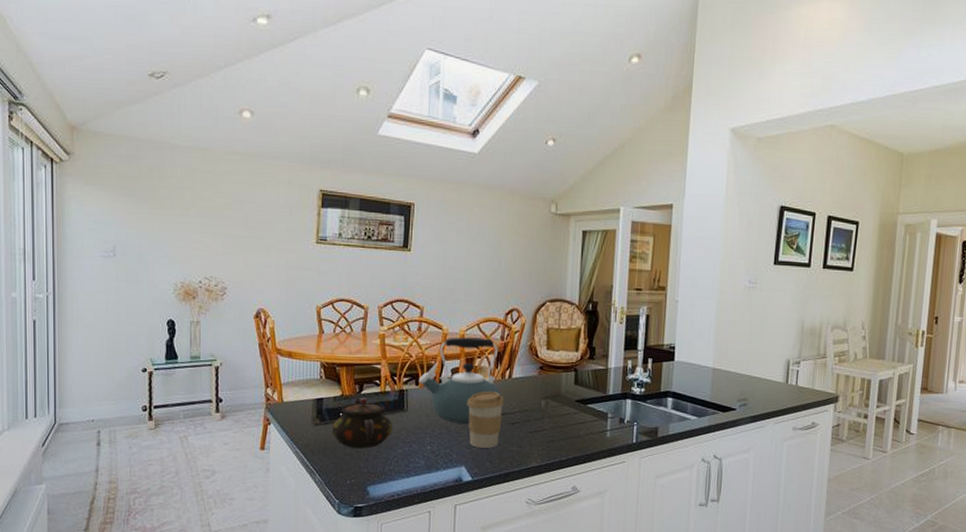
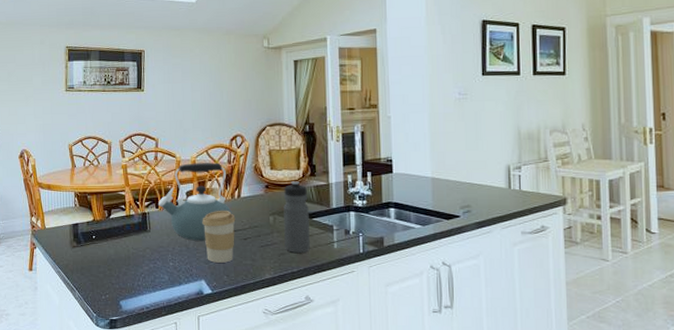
teapot: present [332,397,393,448] -> none [87,222,139,266]
water bottle: none [555,363,585,441] -> present [283,181,310,253]

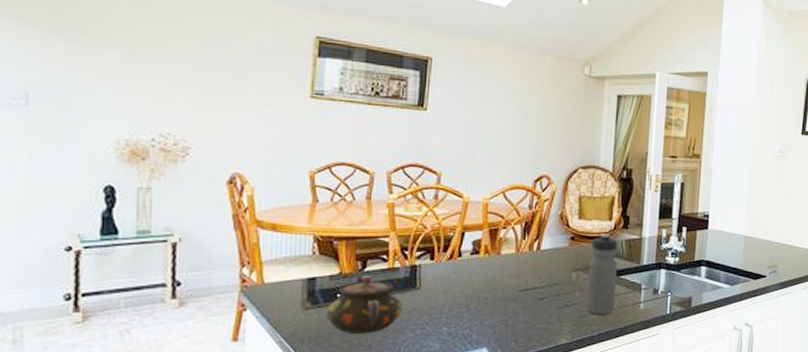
teapot: none [87,222,139,266] -> present [327,276,403,334]
kettle: present [158,163,232,241] -> none [434,206,528,301]
coffee cup: present [202,210,236,263] -> none [490,264,532,327]

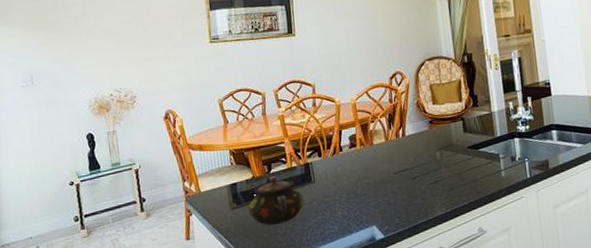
water bottle: present [586,233,618,314] -> none [448,113,479,186]

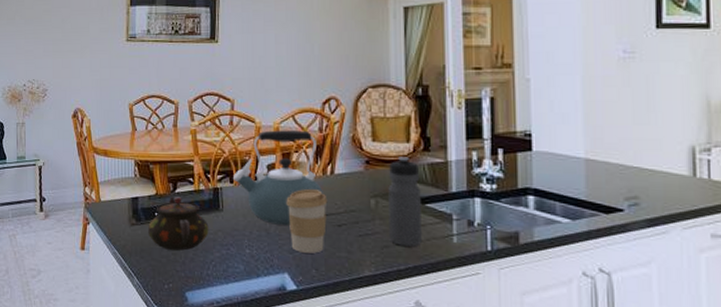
kettle: none [321,103,398,187] -> present [233,130,323,225]
coffee cup: none [368,151,403,206] -> present [286,188,328,254]
water bottle: none [448,113,479,186] -> present [388,156,422,246]

